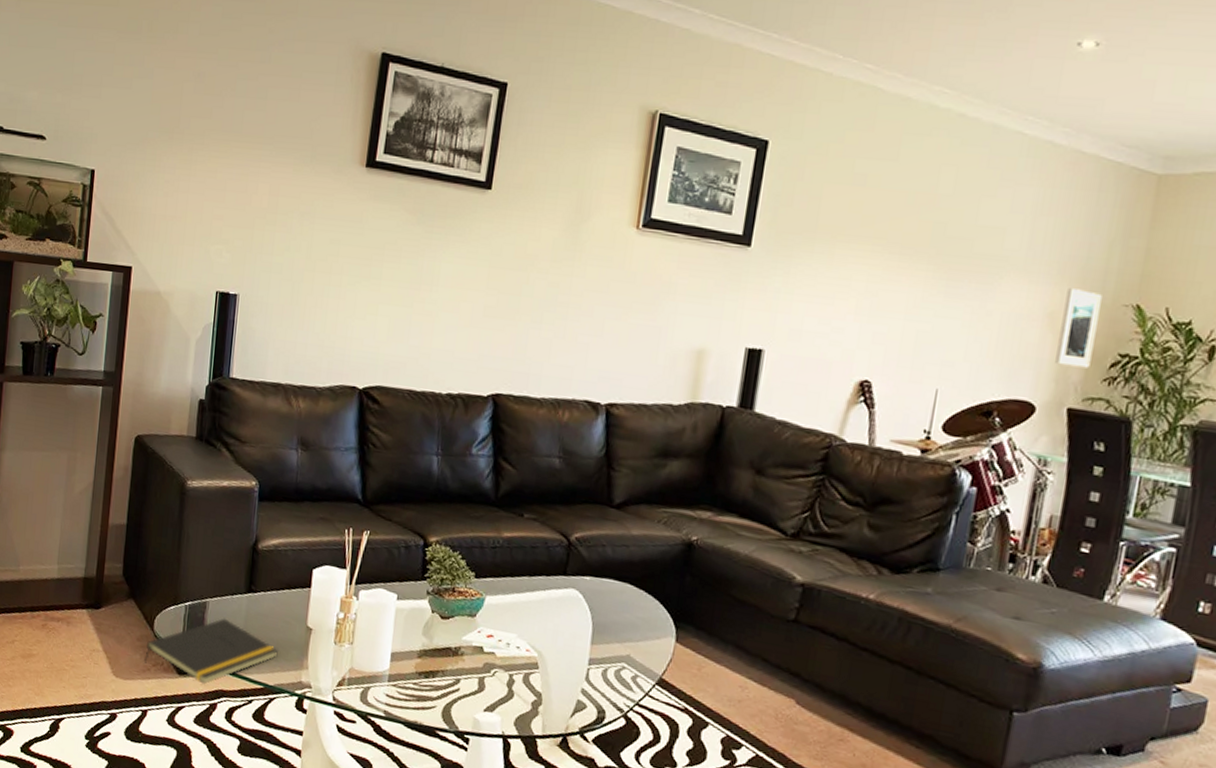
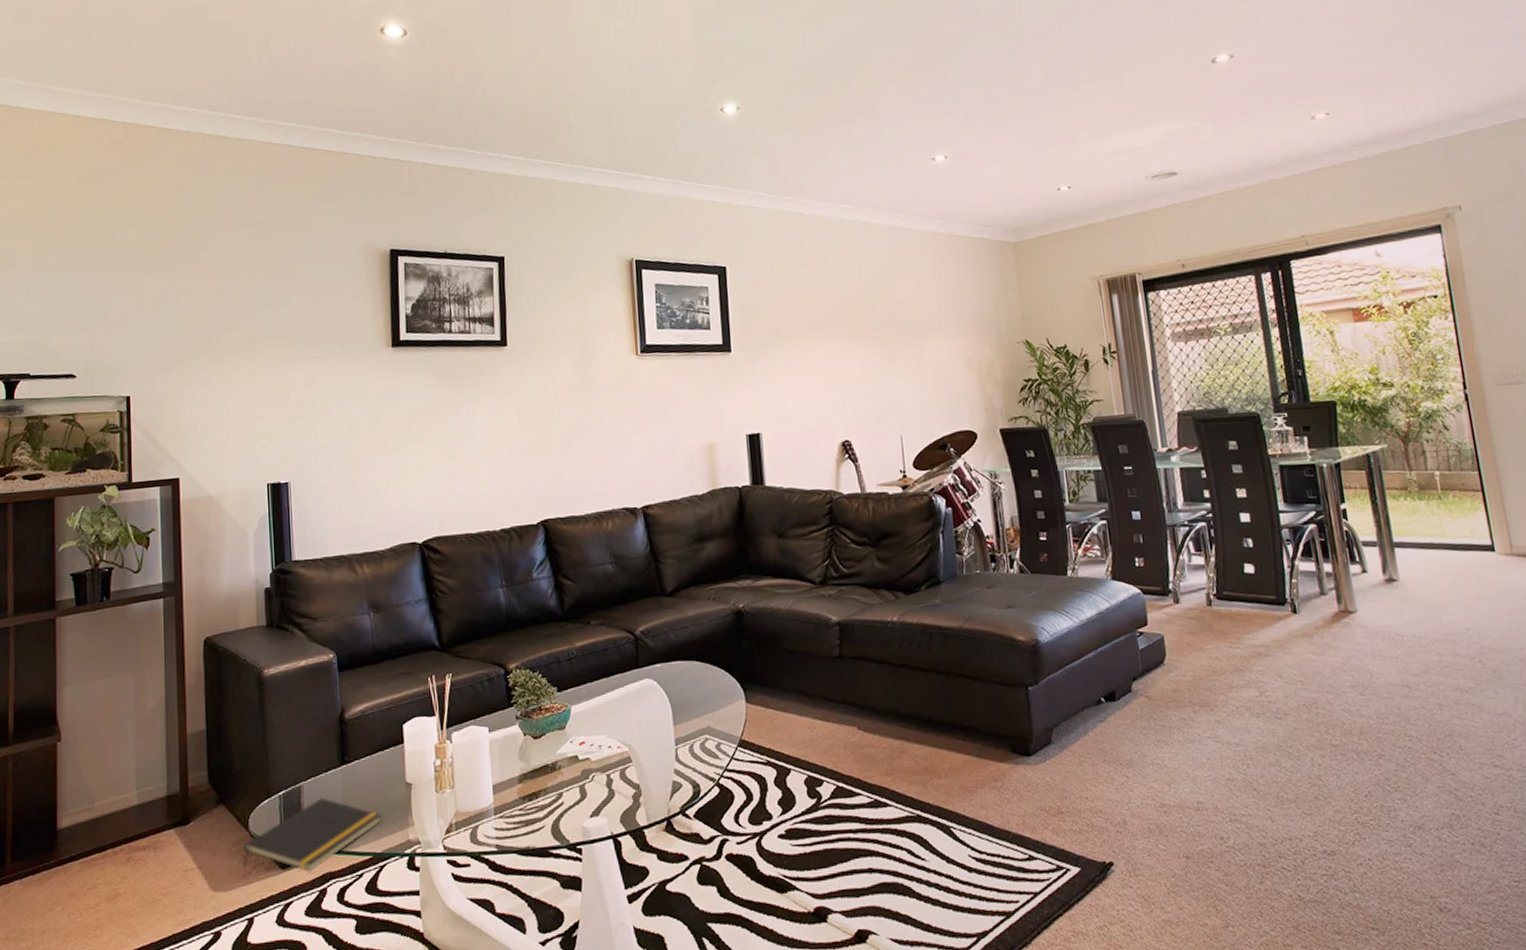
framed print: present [1055,288,1102,369] -> none [975,336,1006,397]

